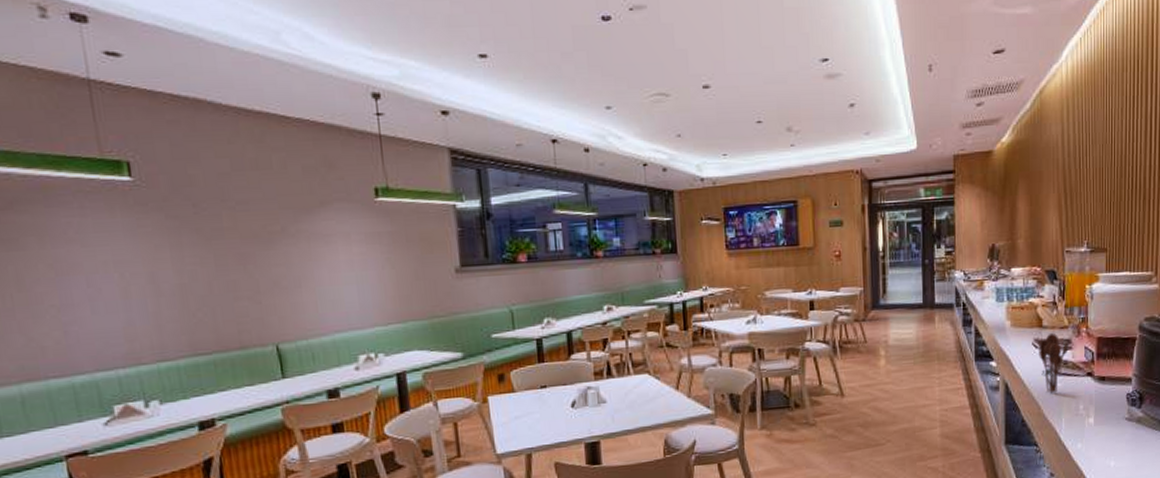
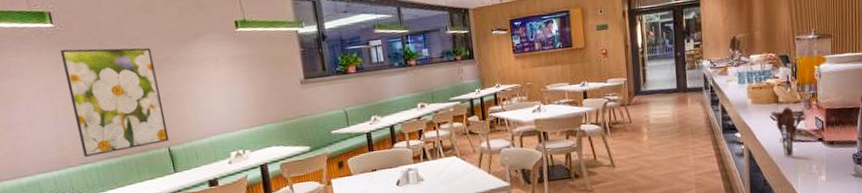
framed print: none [138,210,279,352] -> present [60,47,170,157]

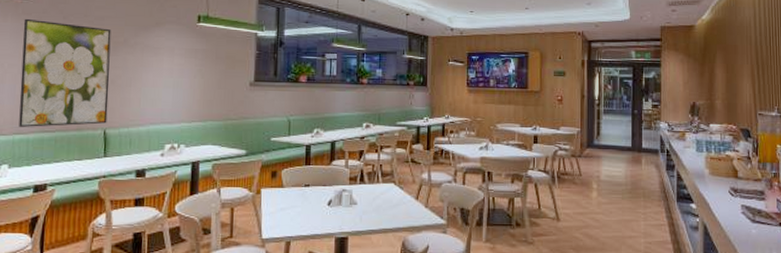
utensil holder: present [776,107,802,157] -> none [734,183,762,238]

